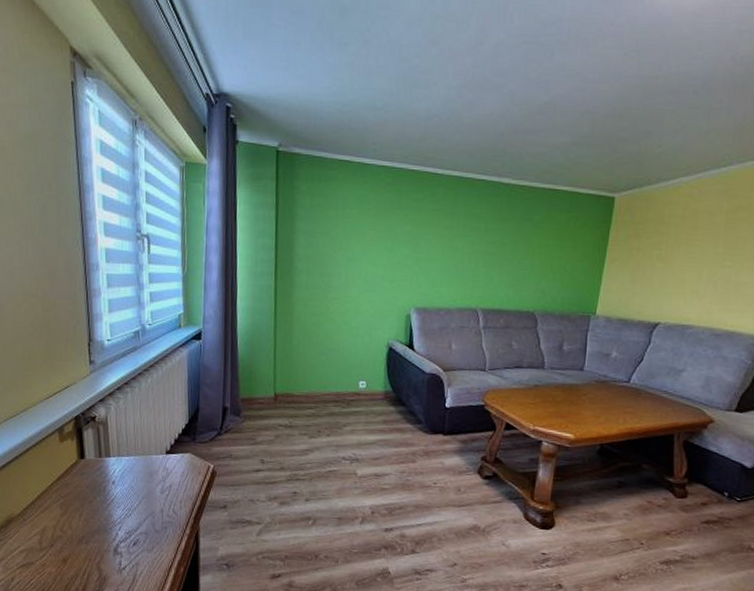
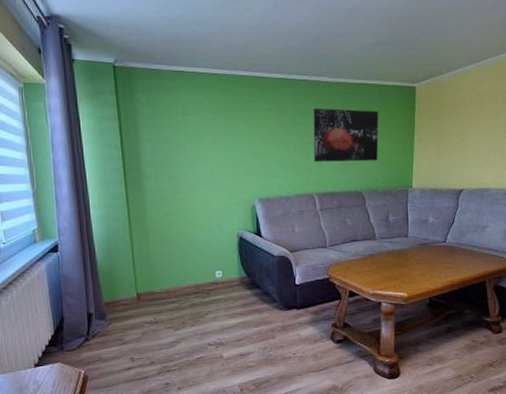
wall art: none [483,213,565,279] -> present [313,108,379,163]

